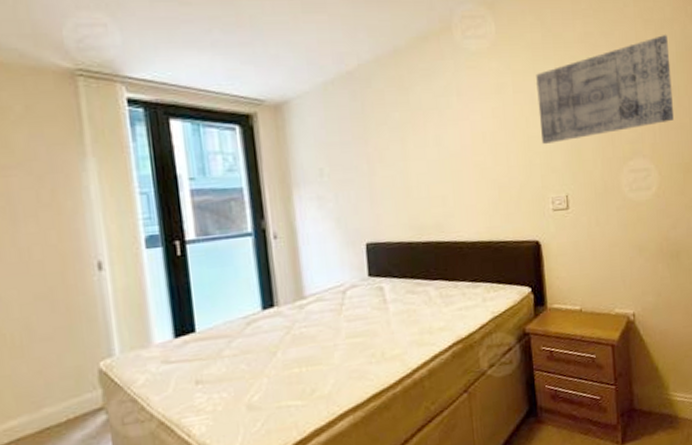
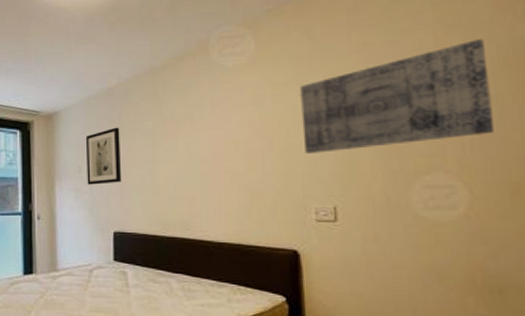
wall art: none [326,119,371,191] -> present [86,127,122,185]

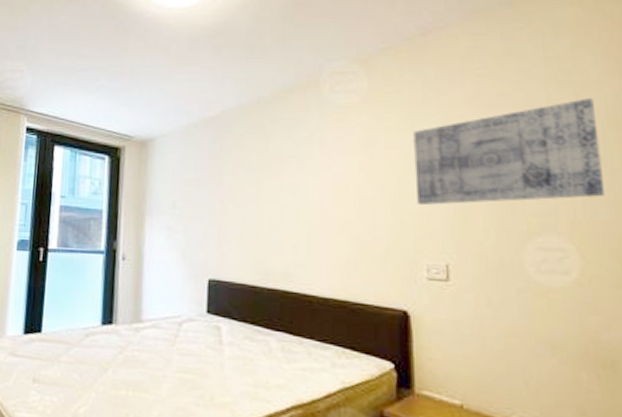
wall art: present [86,127,122,185] -> none [181,160,221,224]

